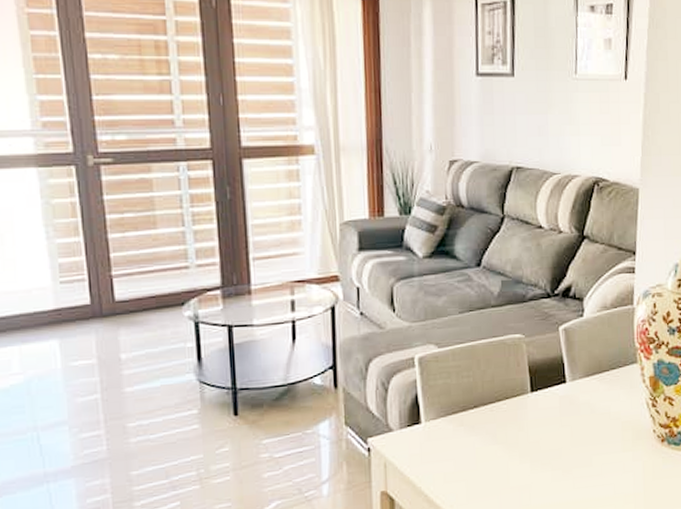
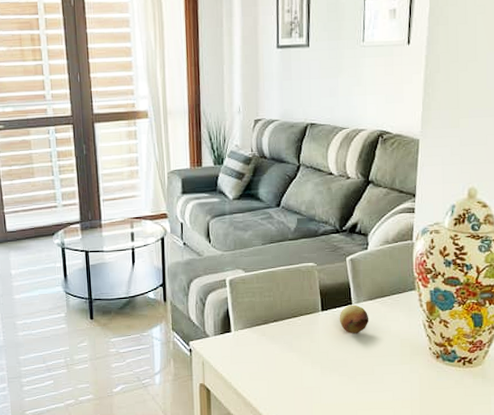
fruit: none [551,383,586,419] -> present [339,304,369,334]

